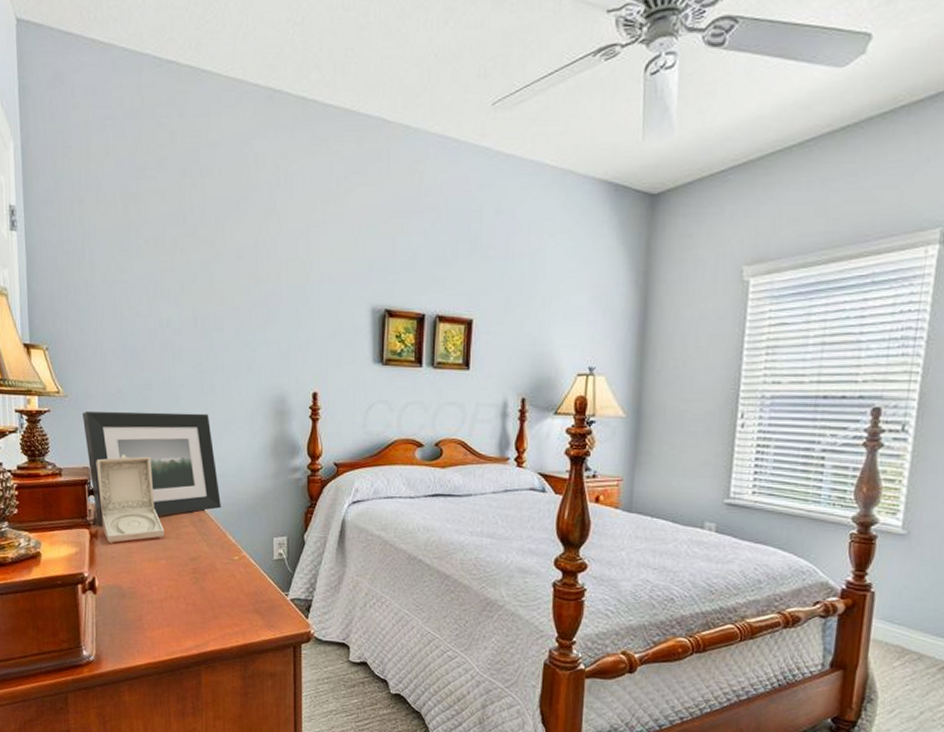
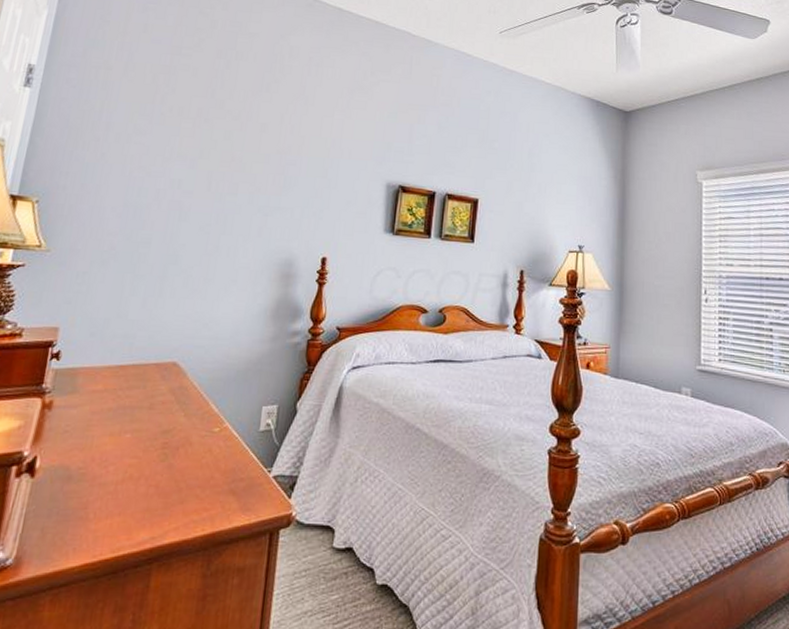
picture frame: present [83,410,221,524] -> none [54,266,210,392]
jewelry box: present [96,454,164,545] -> none [59,313,136,416]

